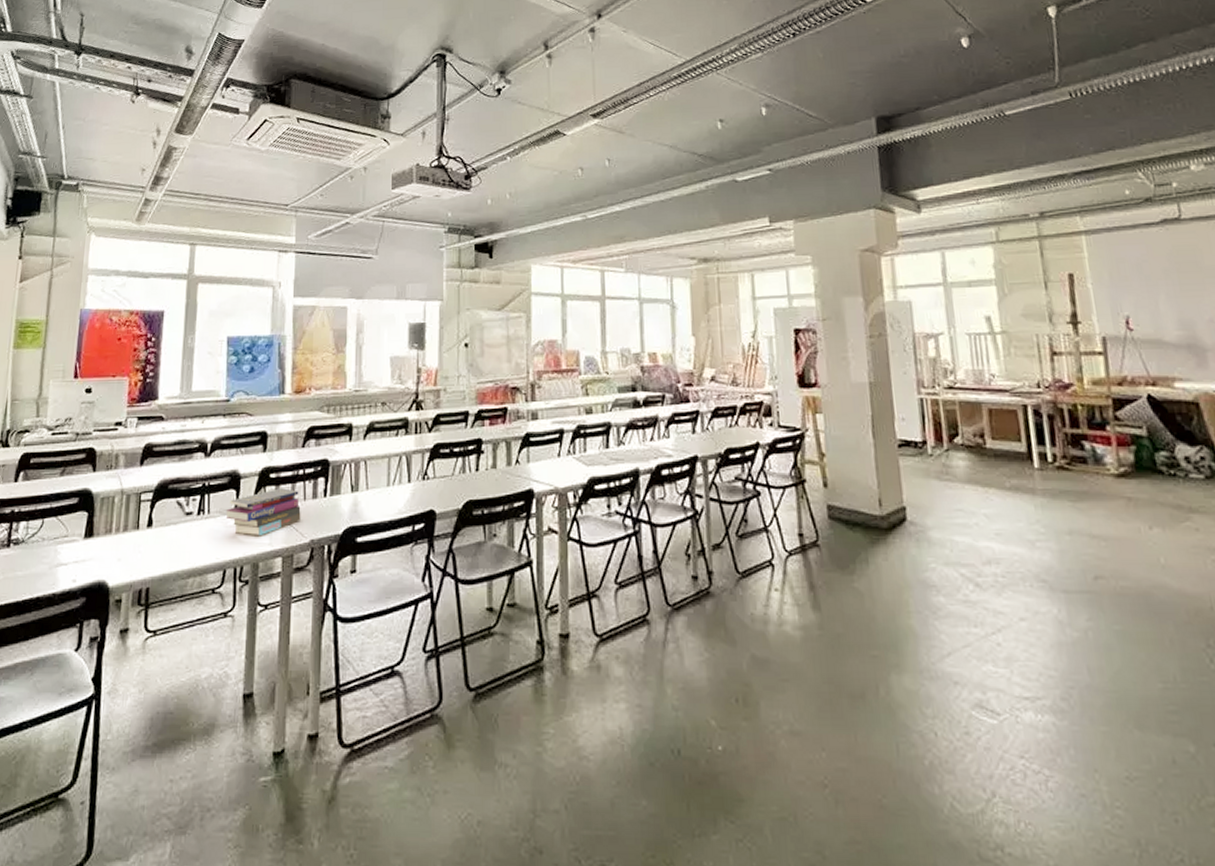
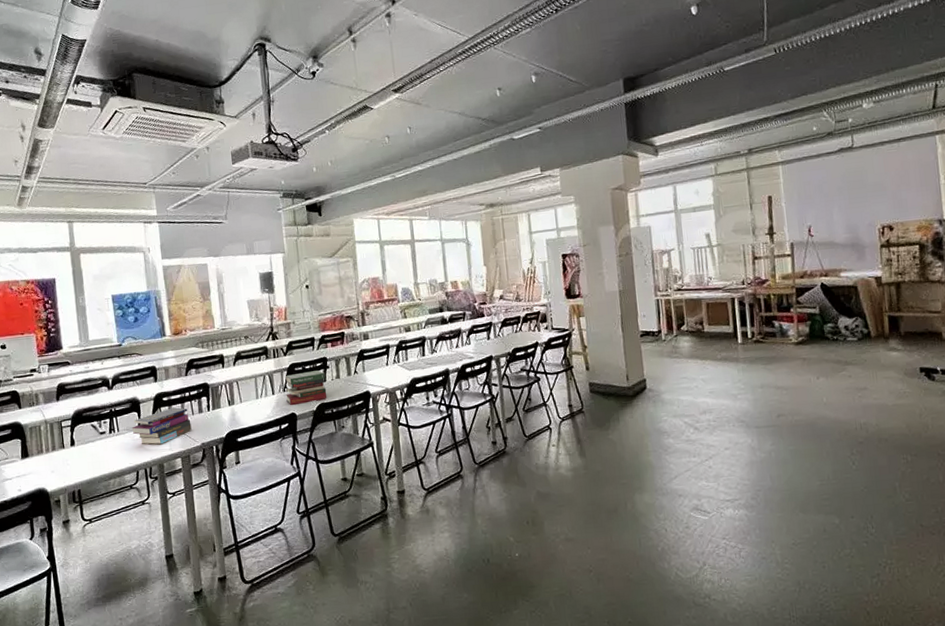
books: none [425,455,478,498] -> present [286,370,327,405]

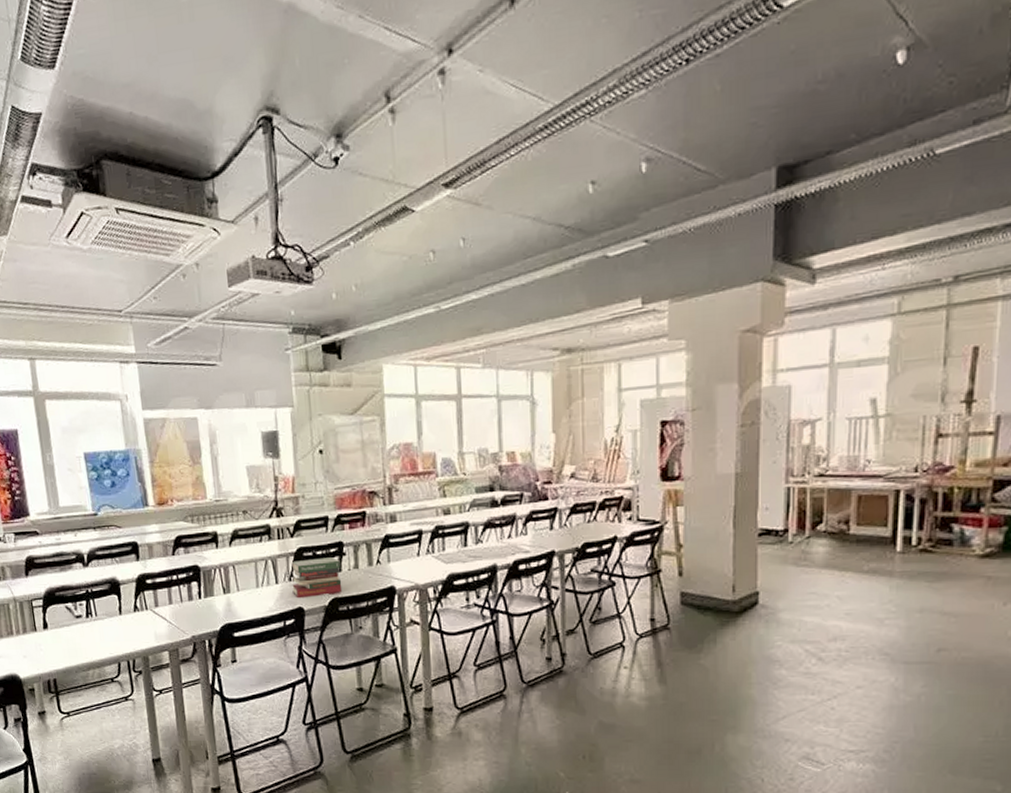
books: present [131,407,192,445] -> none [111,592,181,634]

